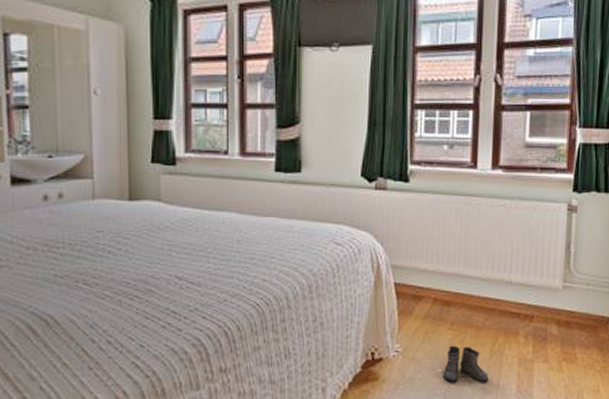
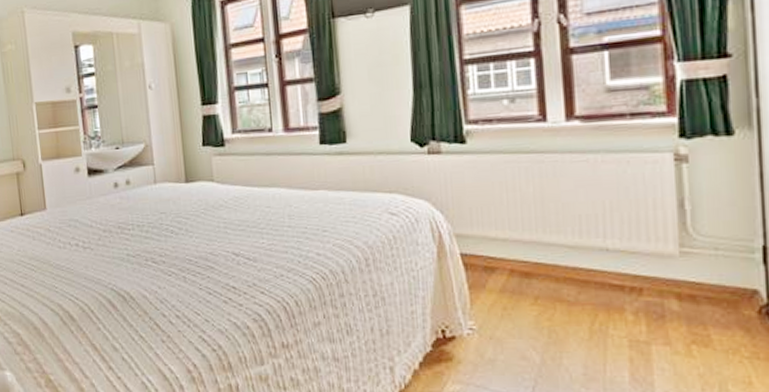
boots: present [441,345,489,383] -> none [528,322,590,368]

